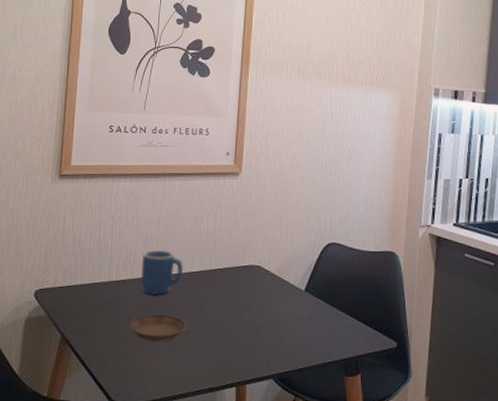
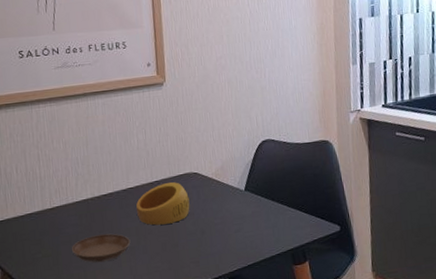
mug: present [141,249,183,296] -> none [74,170,119,217]
ring: none [197,272,249,314] -> present [136,182,190,225]

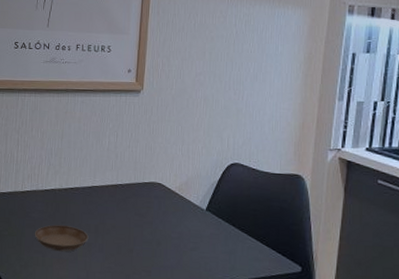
ring: present [136,182,190,225] -> none [99,188,150,229]

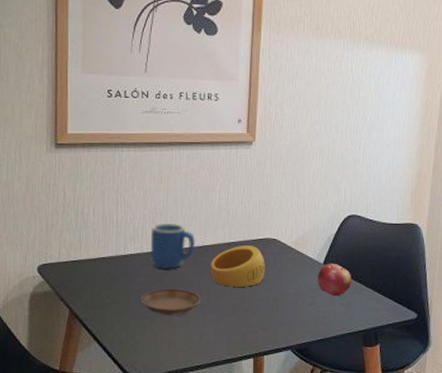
mug: none [45,162,85,208] -> present [151,222,195,270]
ring: none [99,188,150,229] -> present [211,246,265,287]
fruit: none [199,209,235,244] -> present [317,263,352,297]

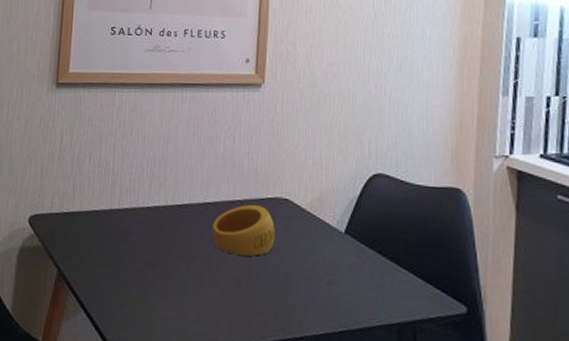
saucer: present [140,288,201,316] -> none [133,251,201,286]
mug: present [151,222,195,270] -> none [147,173,196,230]
fruit: present [317,263,352,297] -> none [337,232,381,277]

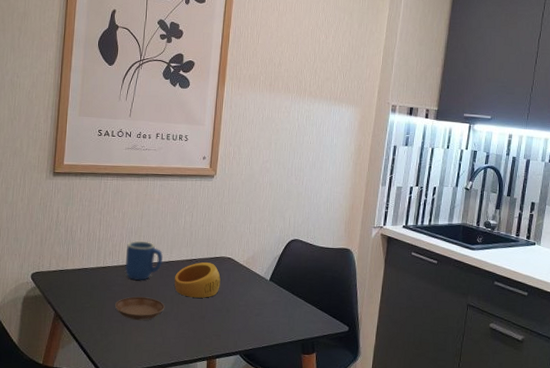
saucer: none [133,251,201,286] -> present [114,296,165,321]
mug: none [147,173,196,230] -> present [126,240,163,281]

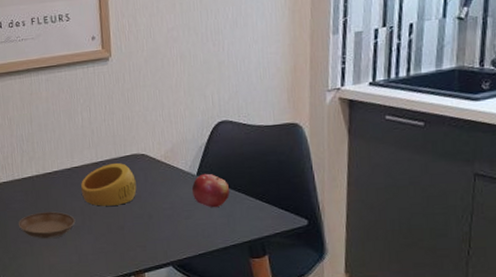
mug: present [126,240,163,281] -> none [20,148,64,195]
fruit: none [263,280,294,309] -> present [191,173,230,208]

